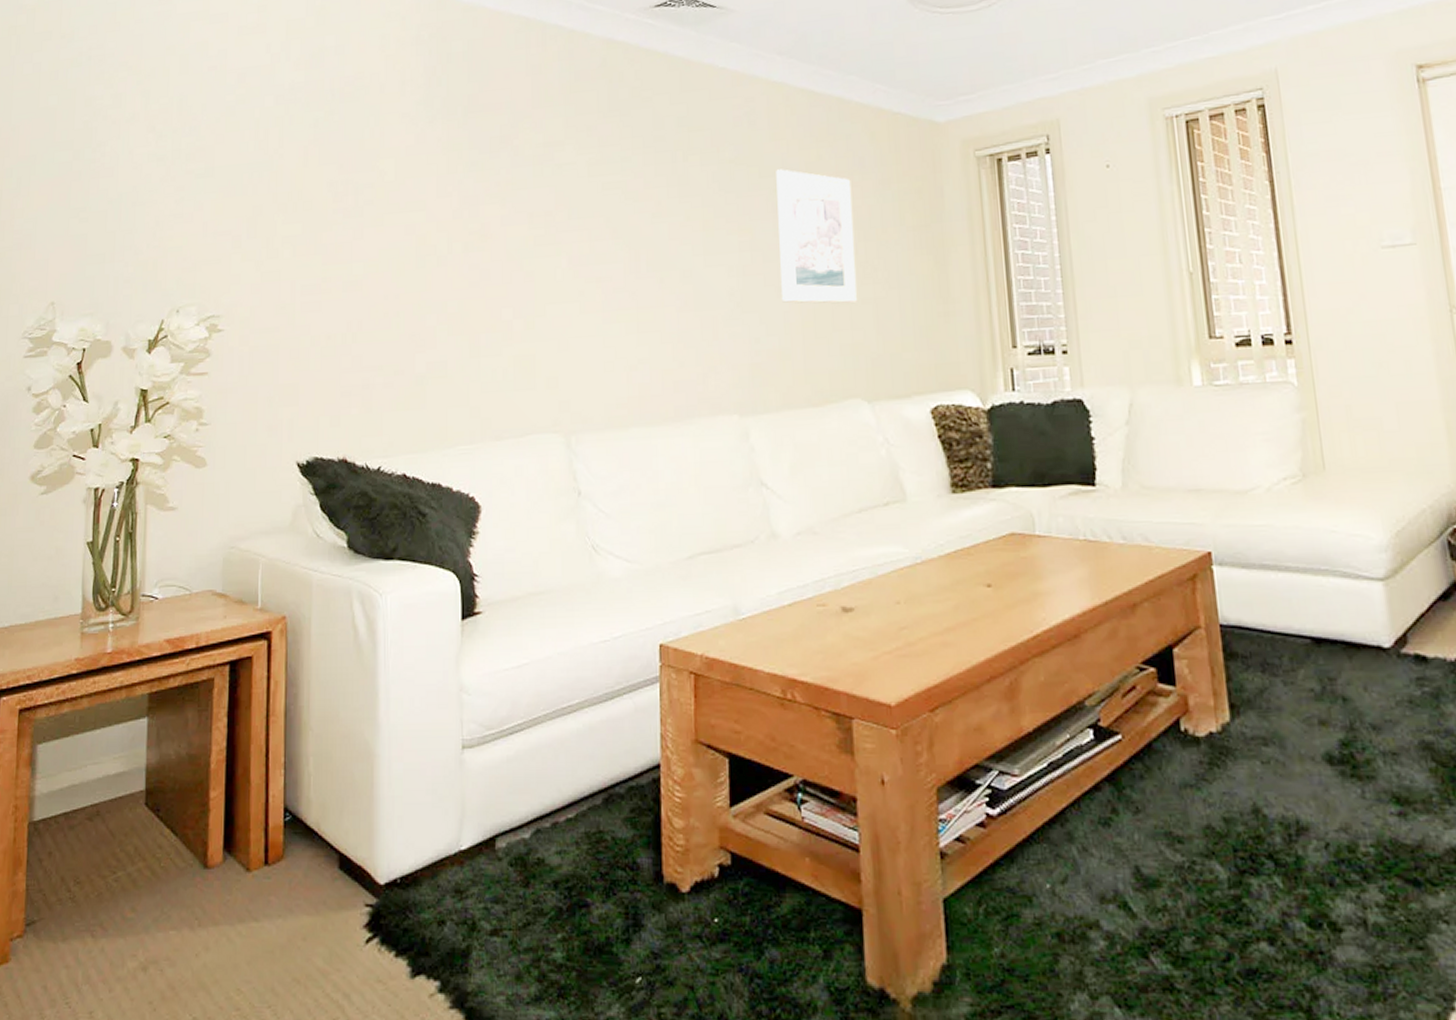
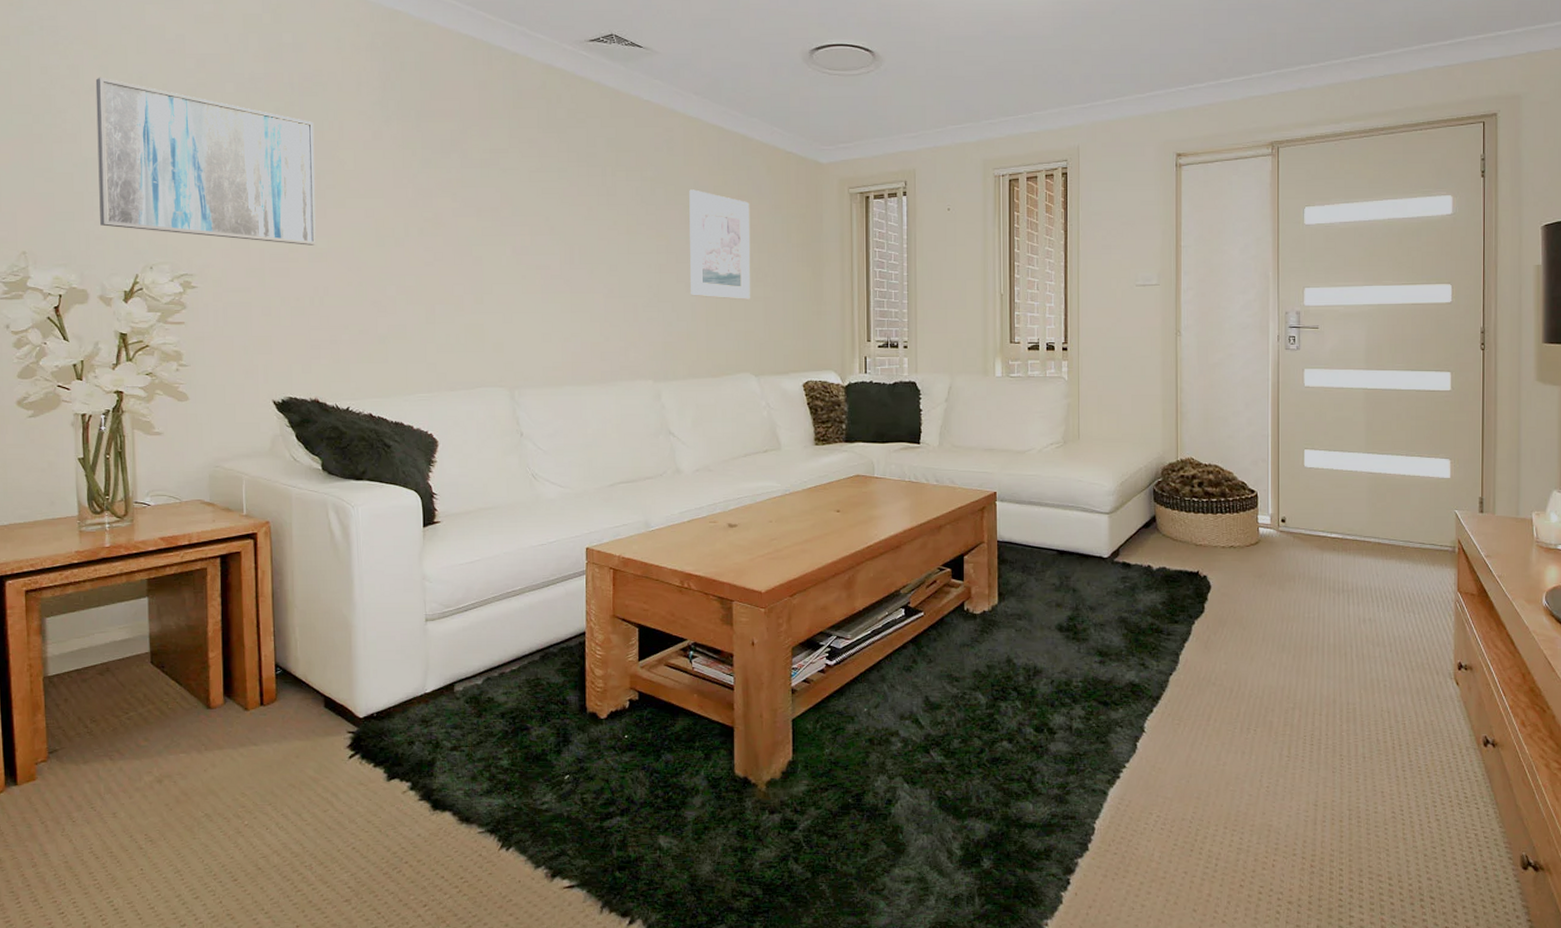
wall art: none [130,103,354,273] -> present [95,77,316,246]

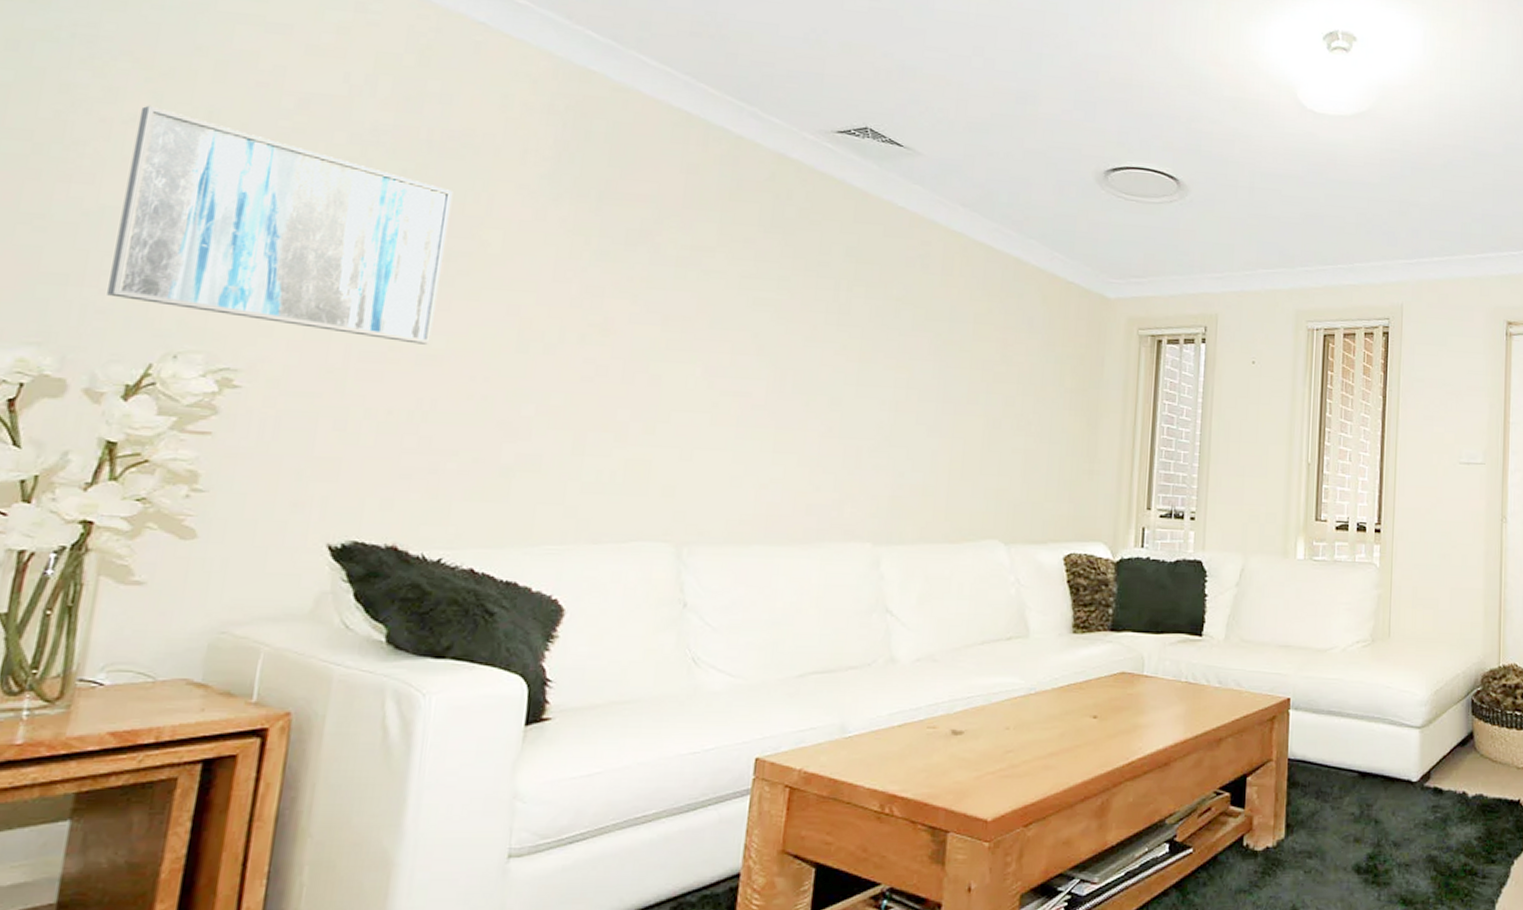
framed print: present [689,189,751,301] -> none [931,315,1017,452]

